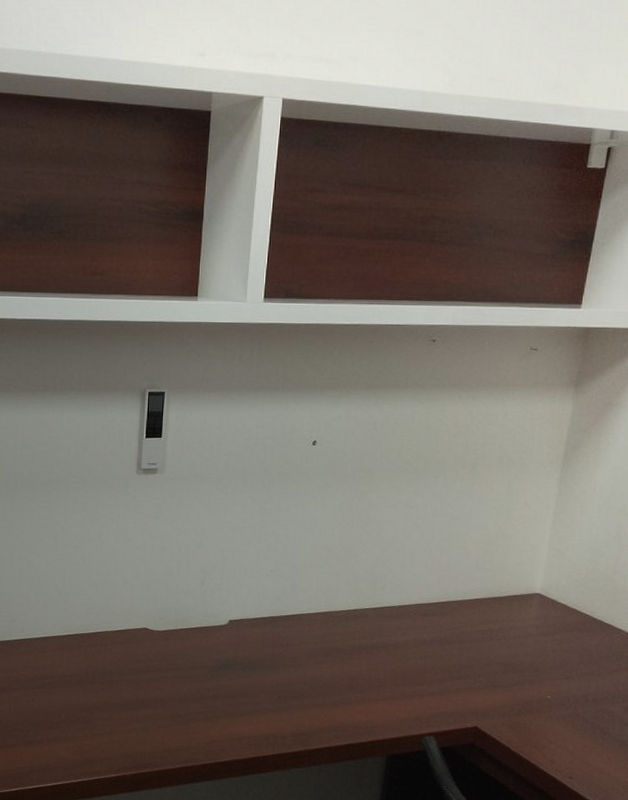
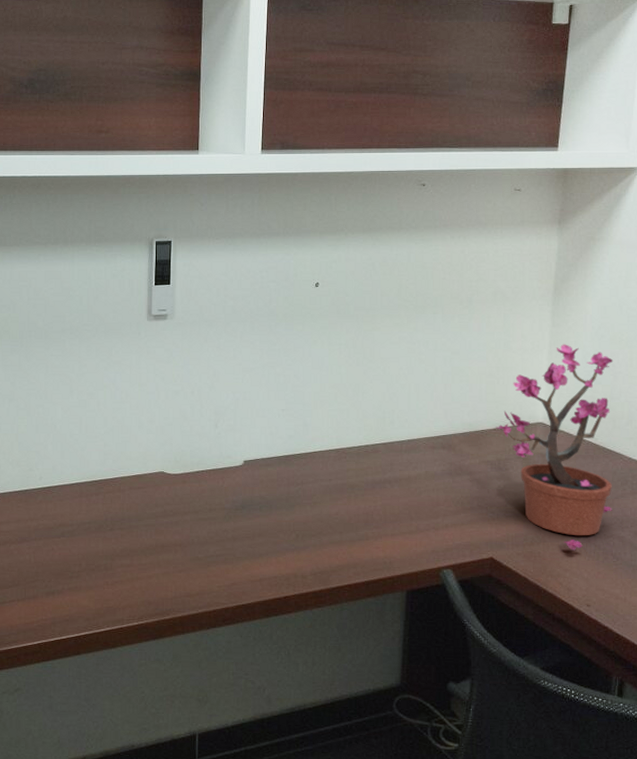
potted plant: none [489,513,620,723] -> present [495,344,614,551]

